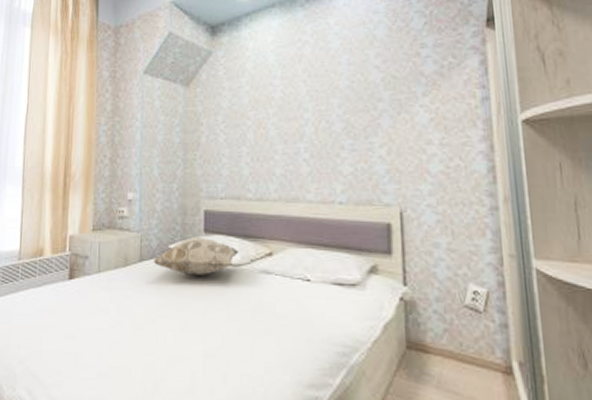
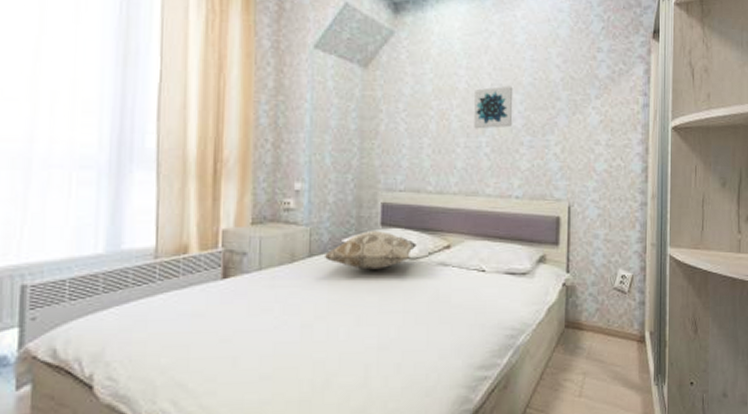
wall art: none [291,91,332,136] -> present [474,85,513,129]

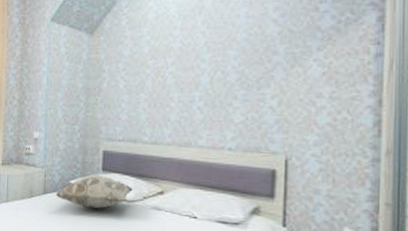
wall art: present [474,85,513,129] -> none [188,43,227,85]

